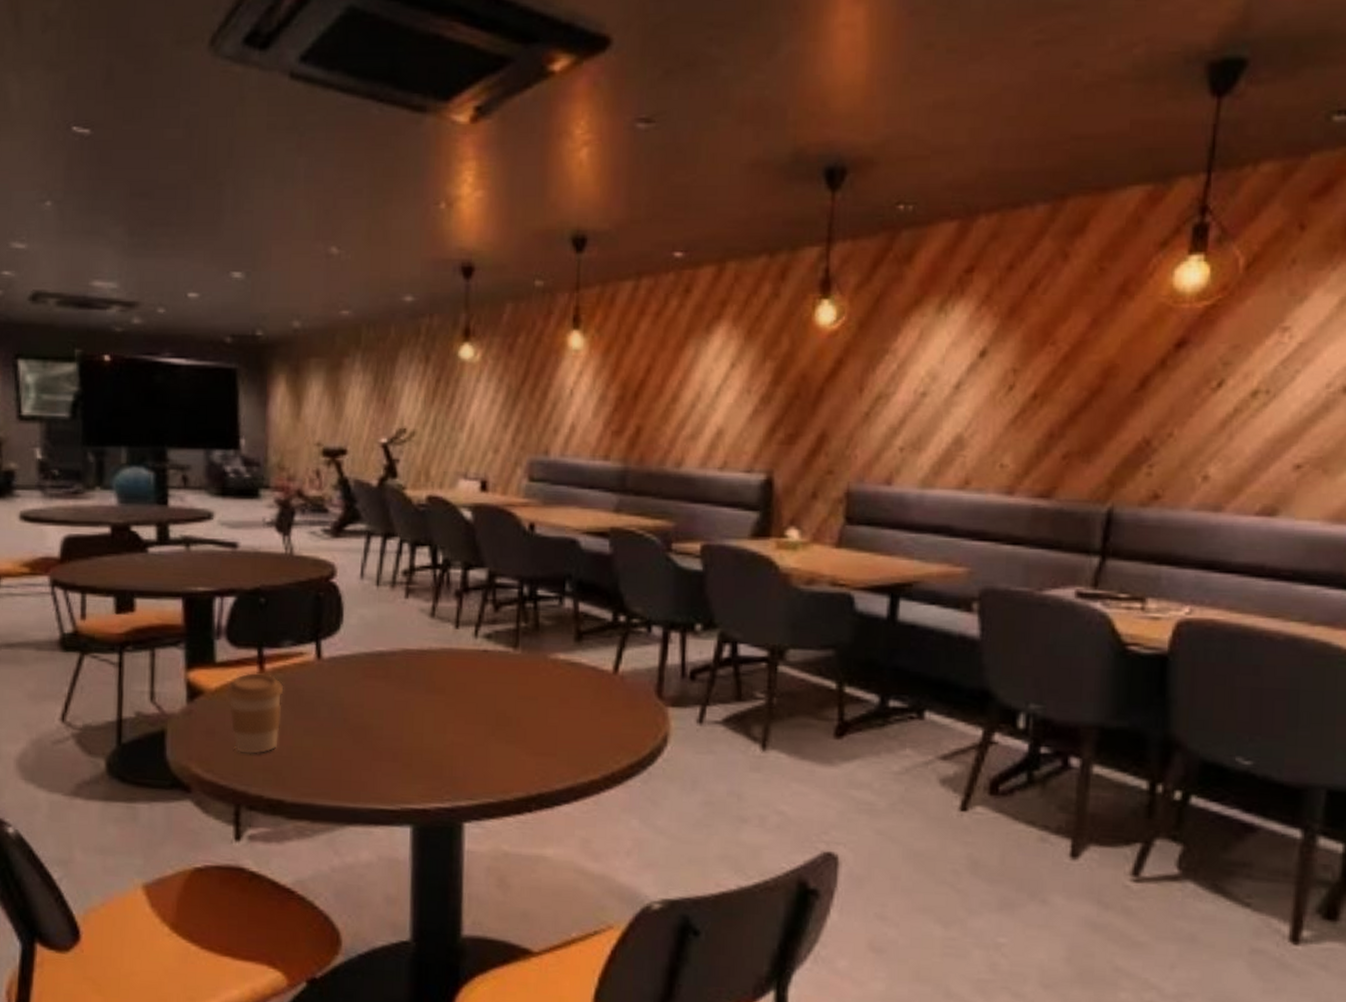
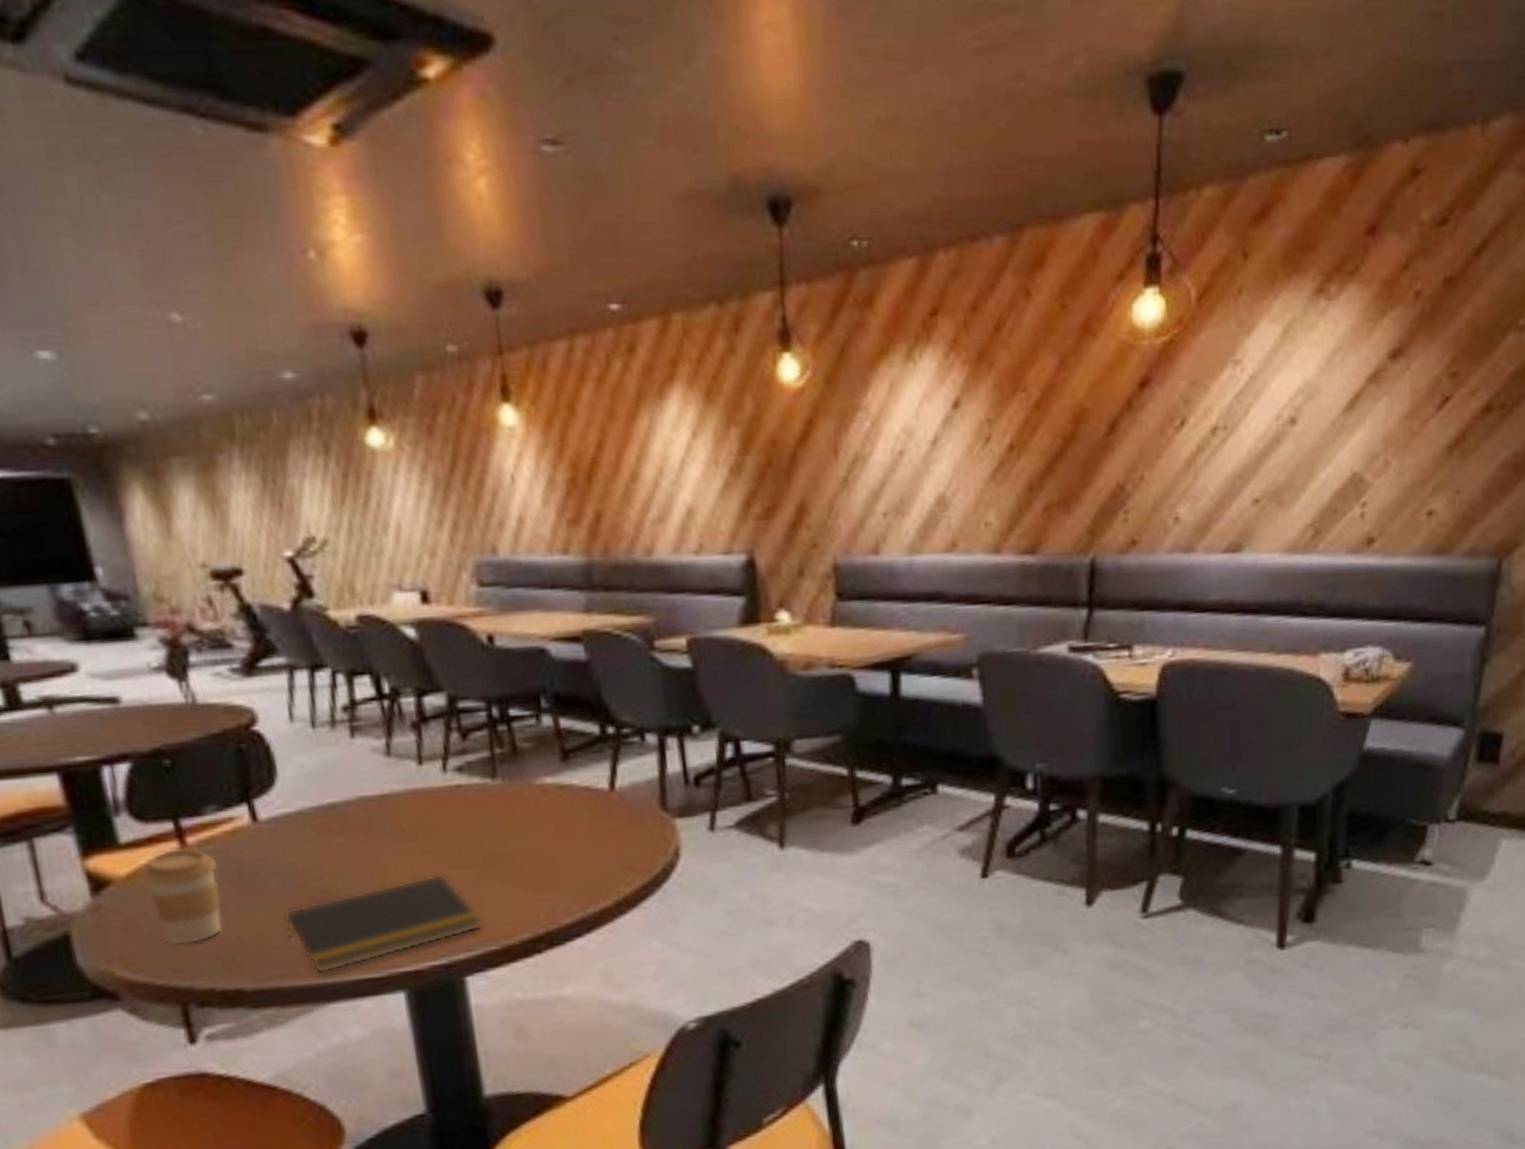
notepad: none [326,725,486,799] -> present [285,873,483,974]

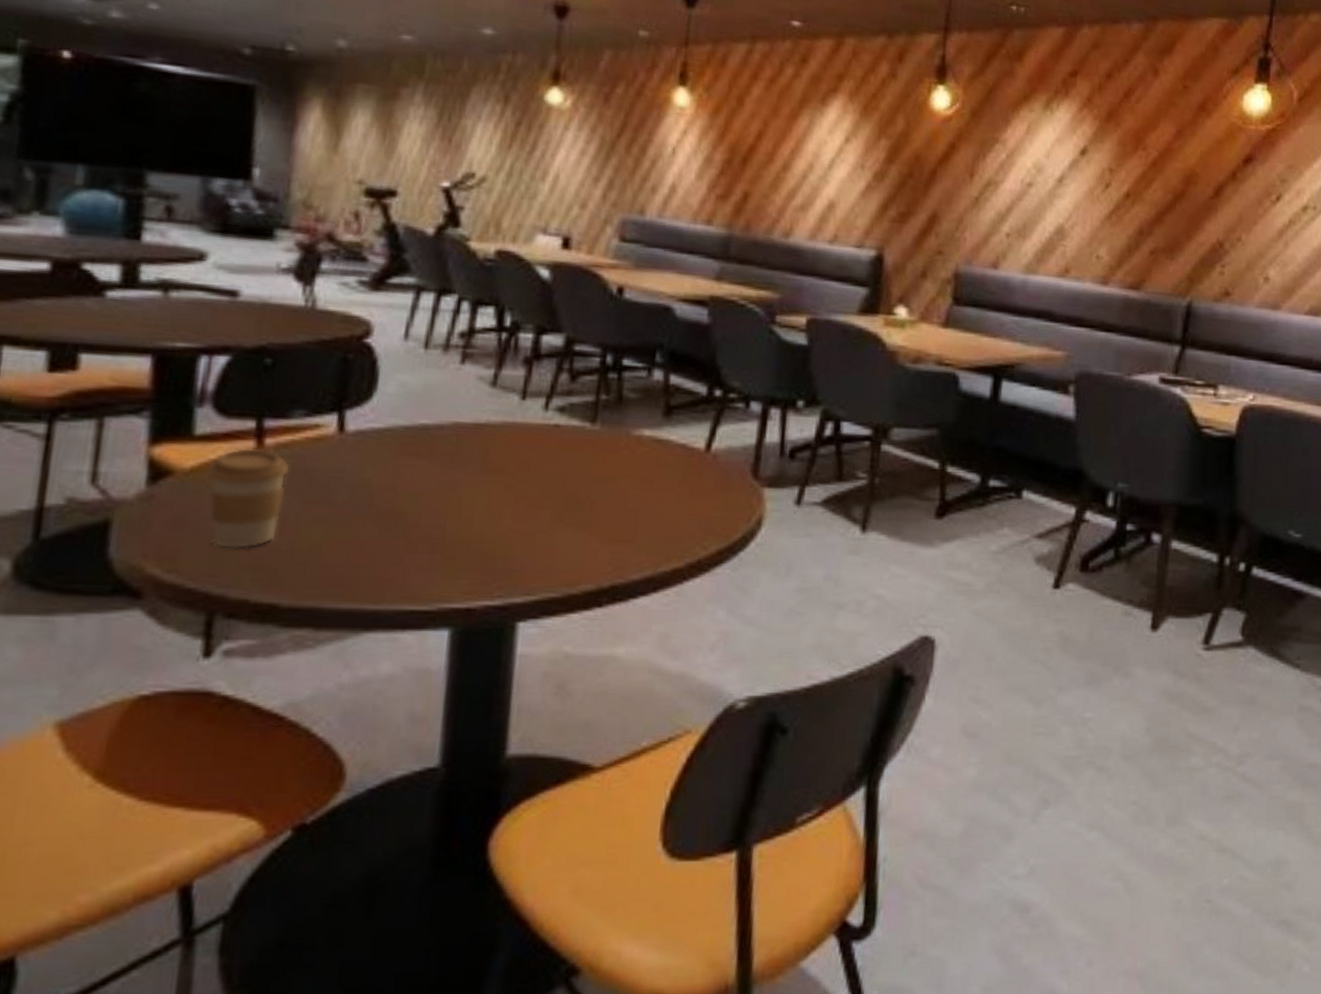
notepad: present [285,873,483,974] -> none [340,510,549,599]

